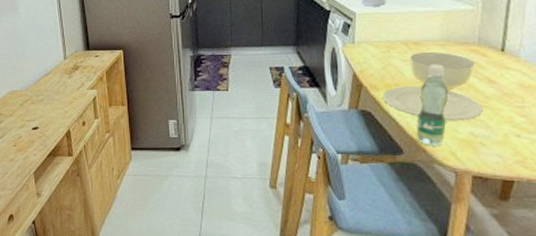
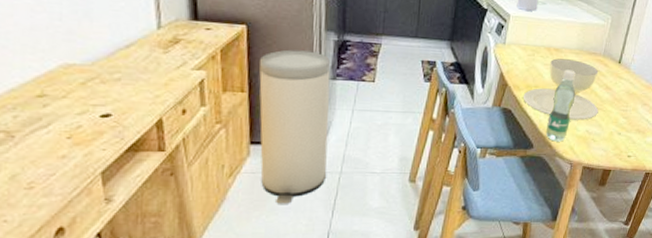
pedal bin: none [133,67,194,205] -> present [258,49,331,204]

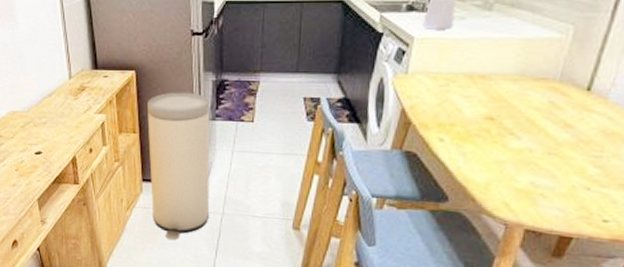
plate: present [523,88,599,120] -> none [433,126,551,169]
bottle: present [545,69,576,142] -> none [466,102,514,196]
bowl: present [549,58,599,94] -> none [471,88,552,134]

